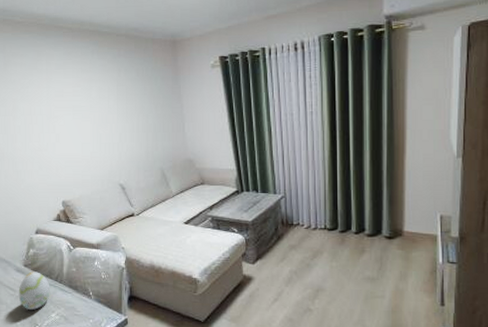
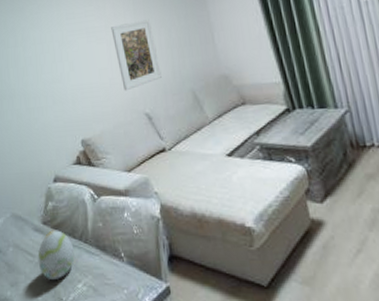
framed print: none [95,105,136,164] -> present [111,19,162,91]

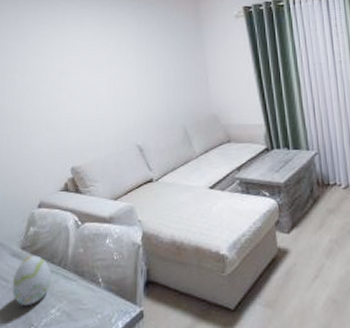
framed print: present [111,19,162,91] -> none [113,58,156,123]

